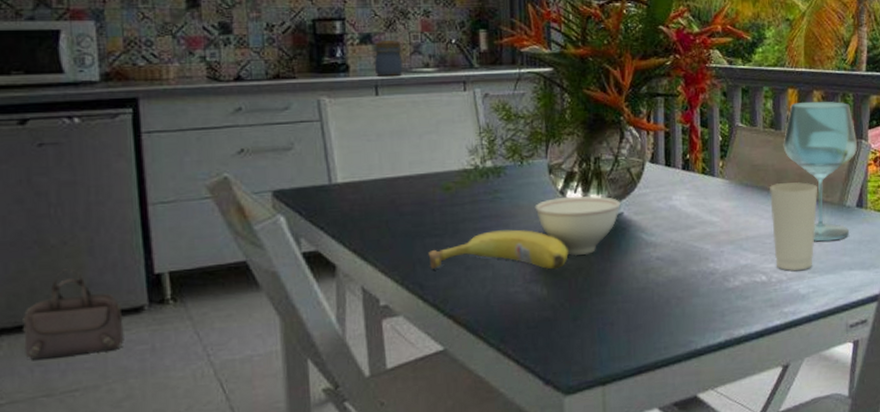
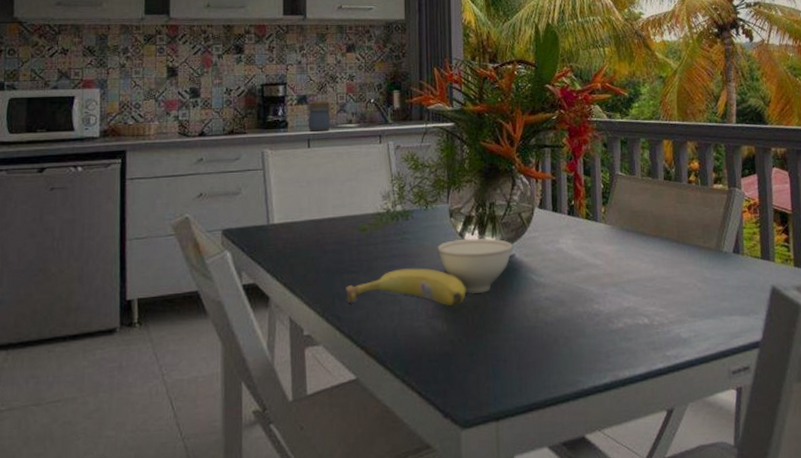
handbag: present [22,268,124,360] -> none [23,293,100,372]
cup: present [770,182,818,272] -> none [649,228,695,315]
wine glass: present [783,101,857,242] -> none [660,151,731,287]

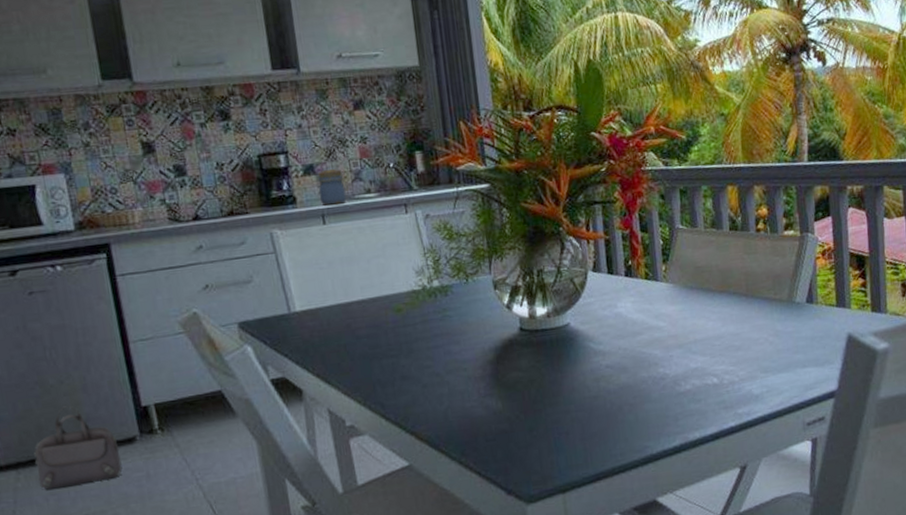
handbag: none [23,293,100,372] -> present [34,405,123,490]
fruit: present [346,268,466,307] -> none [386,345,520,389]
bowl: present [437,238,513,295] -> none [483,308,567,369]

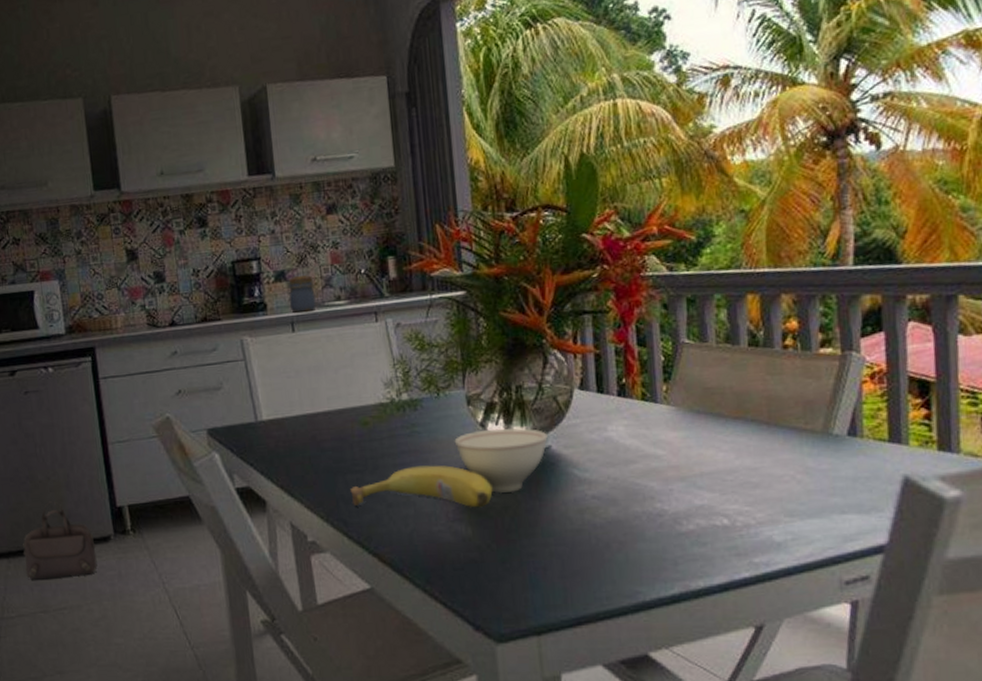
fruit: none [386,345,520,389] -> present [350,465,493,508]
bowl: none [483,308,567,369] -> present [454,428,548,494]

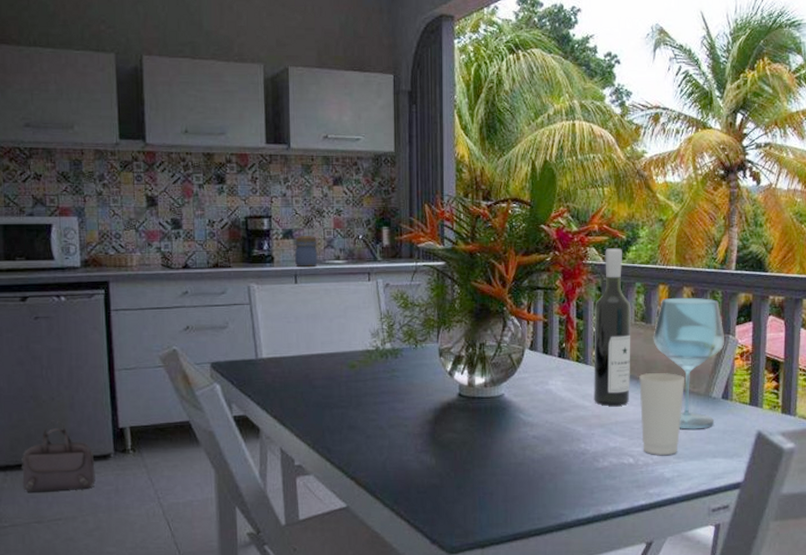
fruit: present [350,465,493,508] -> none [335,405,455,442]
bowl: present [454,428,548,494] -> none [426,377,502,431]
bottle: none [660,252,717,454] -> present [594,248,631,406]
cup: none [728,406,793,514] -> present [639,373,684,456]
wine glass: none [743,305,845,479] -> present [653,297,724,430]

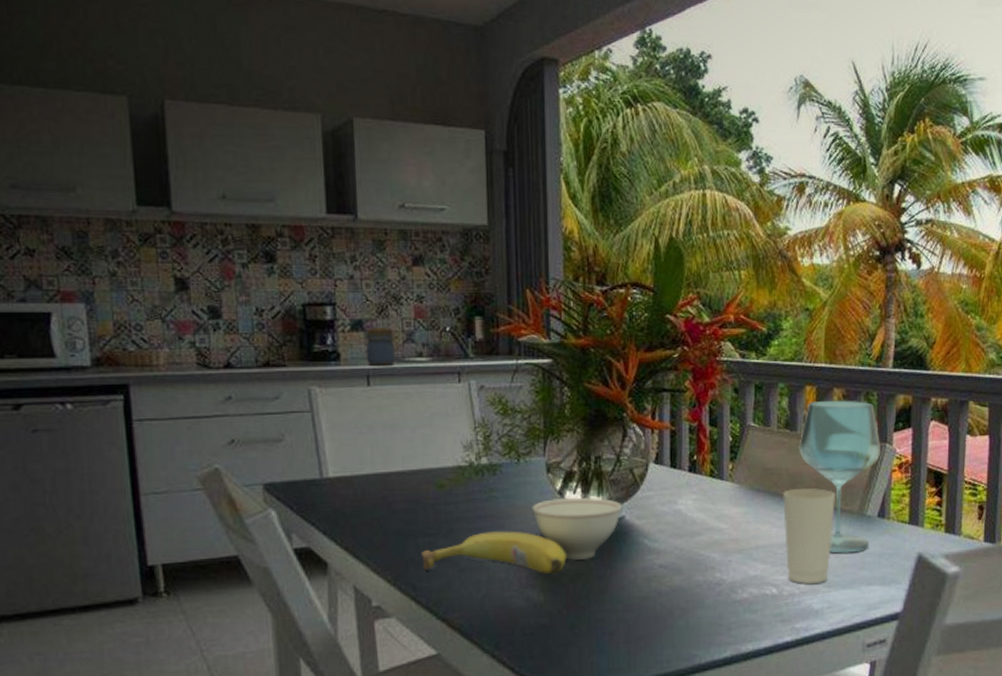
handbag: present [21,420,96,492] -> none [21,558,120,648]
fruit: none [335,405,455,442] -> present [421,531,567,575]
bowl: none [426,377,502,431] -> present [531,497,622,561]
bottle: present [594,248,631,406] -> none [730,342,774,528]

